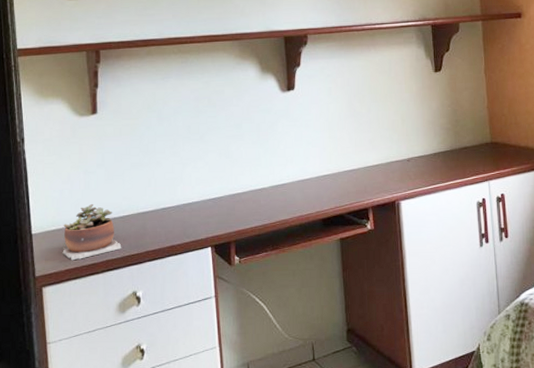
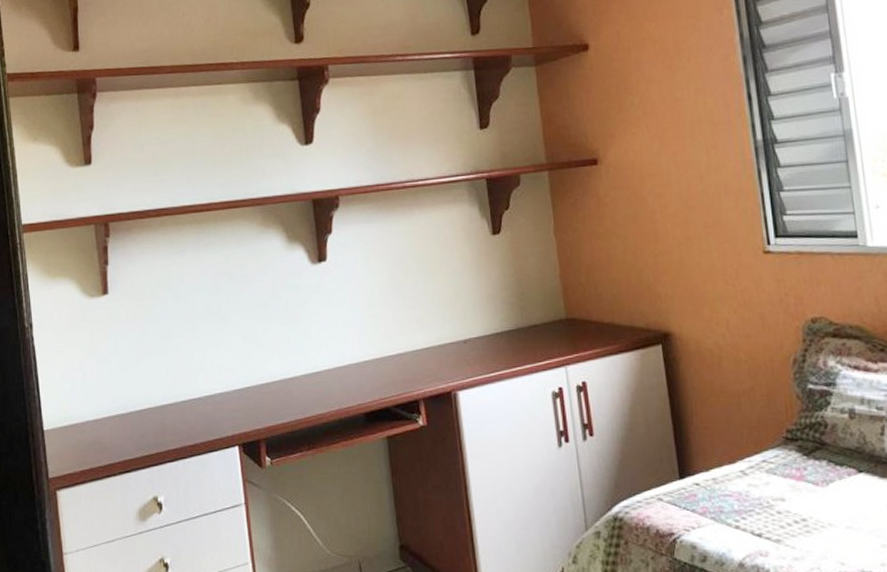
succulent plant: present [62,203,122,261] -> none [76,395,140,461]

